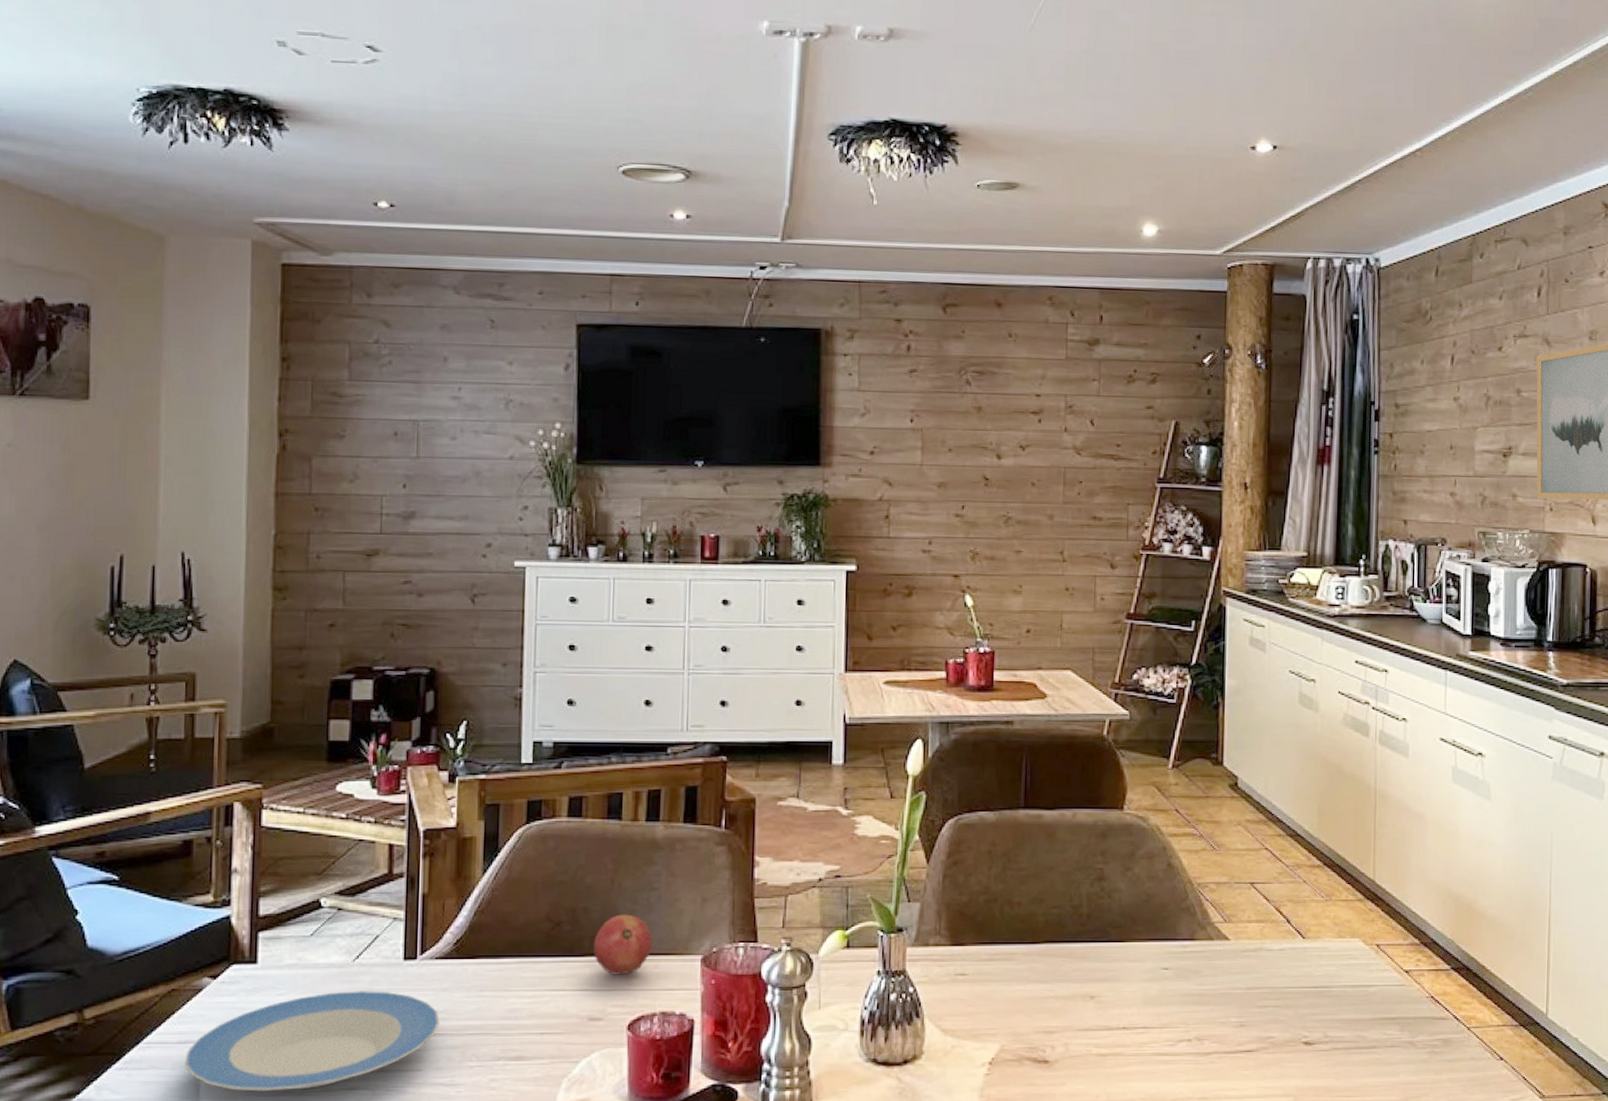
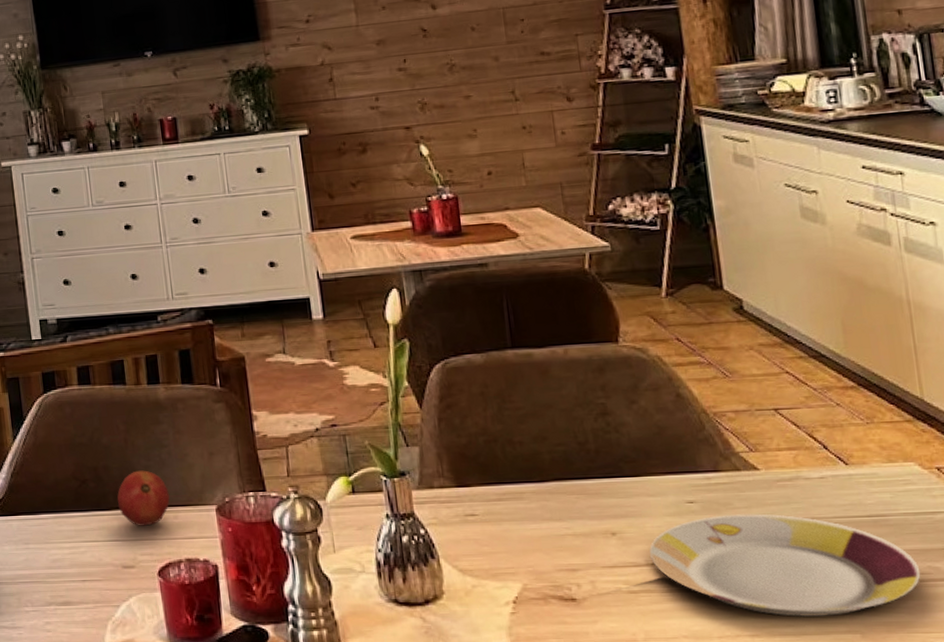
plate: none [1123,982,1350,1081] -> present [650,513,921,617]

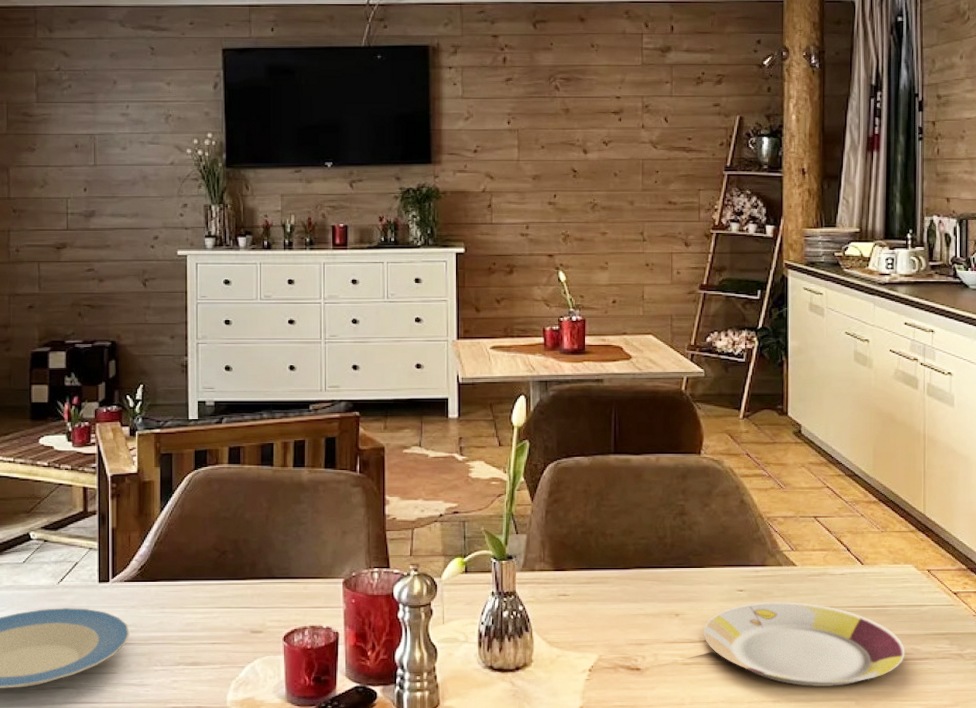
fruit: present [116,470,170,526] -> none [253,545,302,595]

